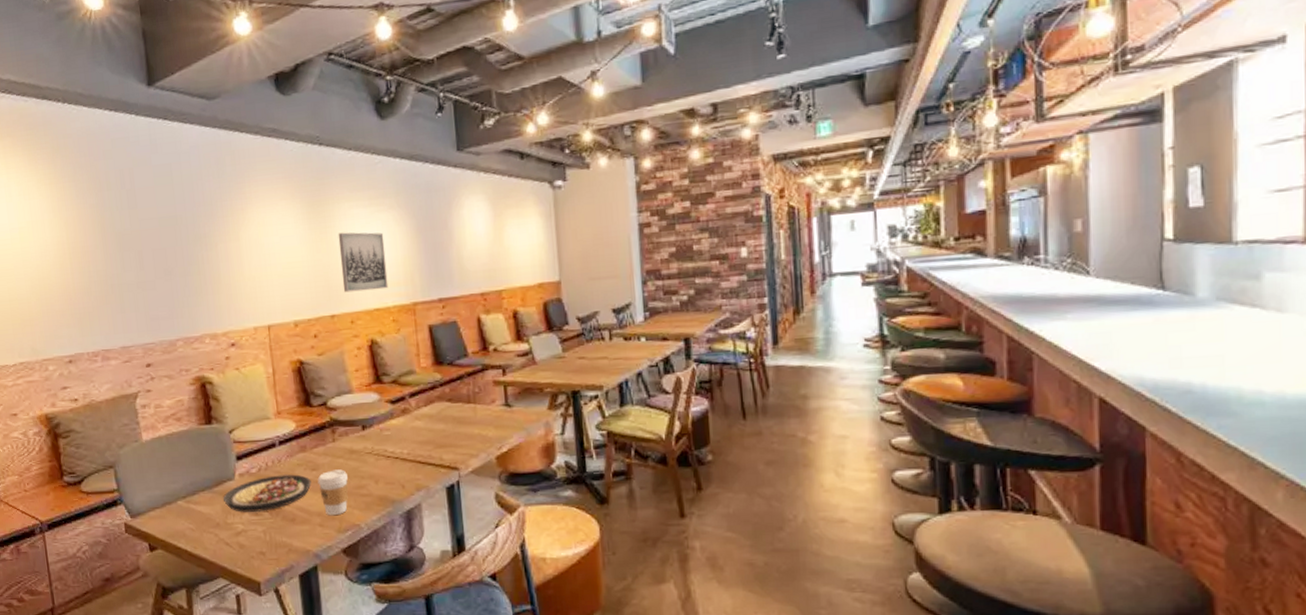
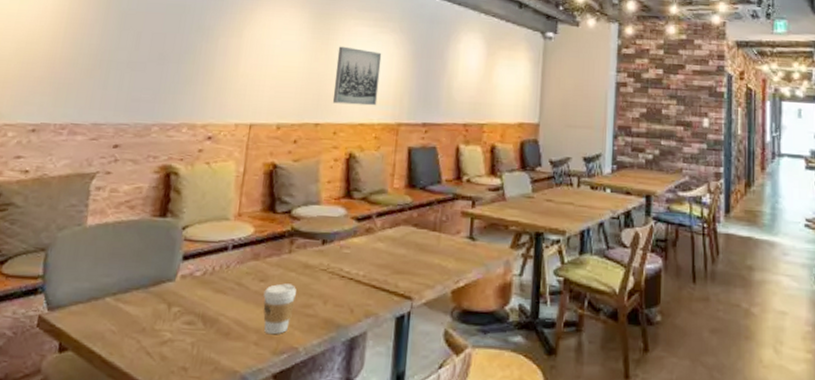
plate: present [223,474,312,512] -> none [157,281,257,321]

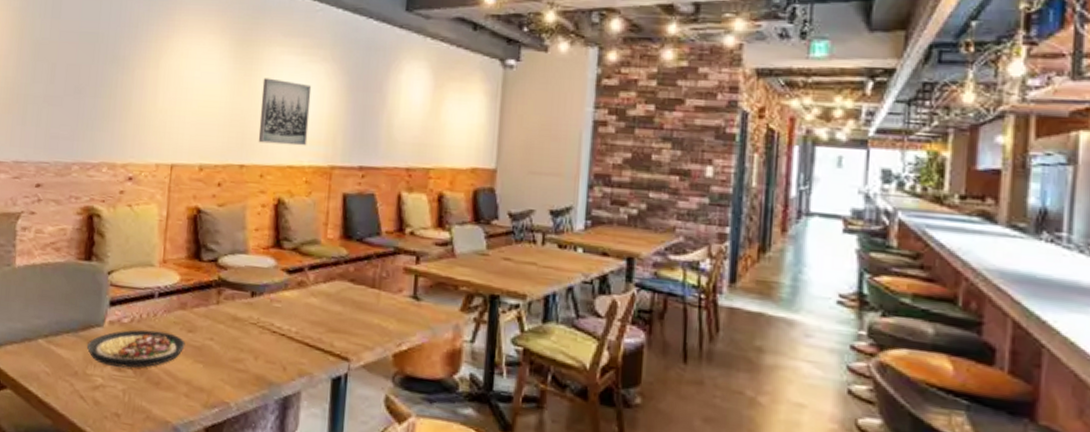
plate: none [157,281,257,321] -> present [87,329,185,368]
coffee cup: present [263,283,296,335] -> none [192,335,226,388]

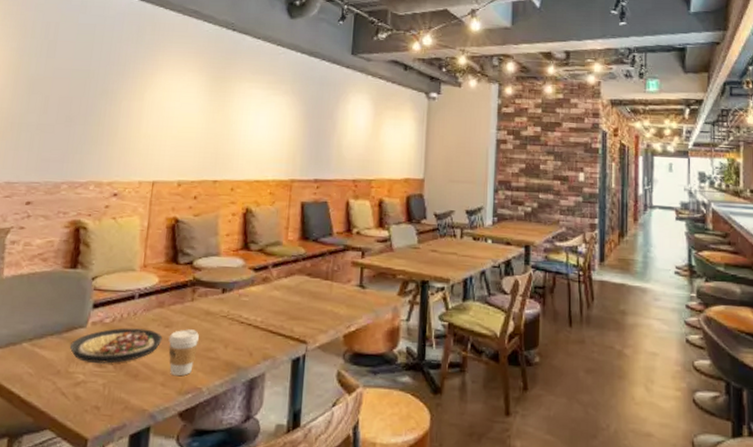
coffee cup: none [192,335,226,388] -> present [168,329,199,376]
wall art: present [258,78,312,146] -> none [229,108,275,164]

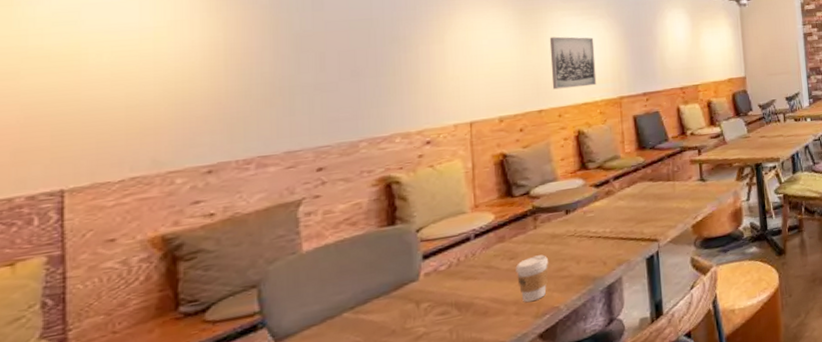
plate: present [70,328,163,364] -> none [403,265,509,315]
wall art: none [229,108,275,164] -> present [549,36,597,90]

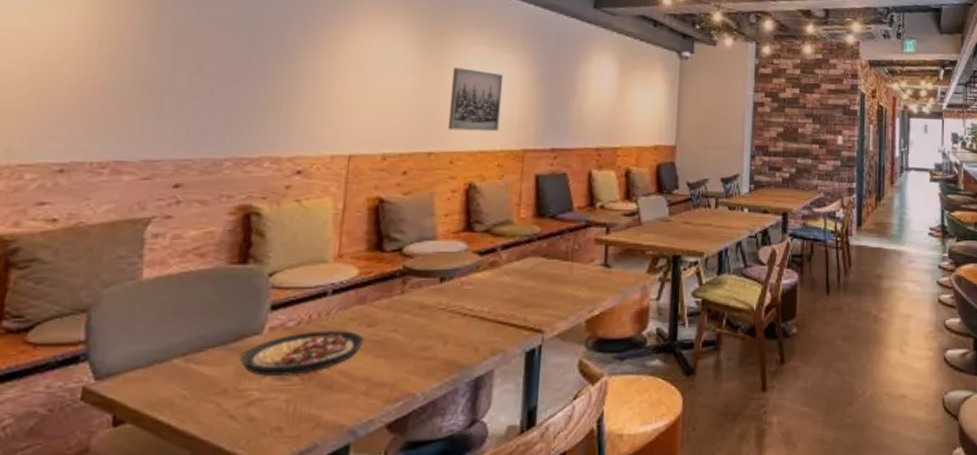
plate: none [403,265,509,315] -> present [240,330,364,376]
coffee cup: present [515,254,549,303] -> none [372,327,411,383]

